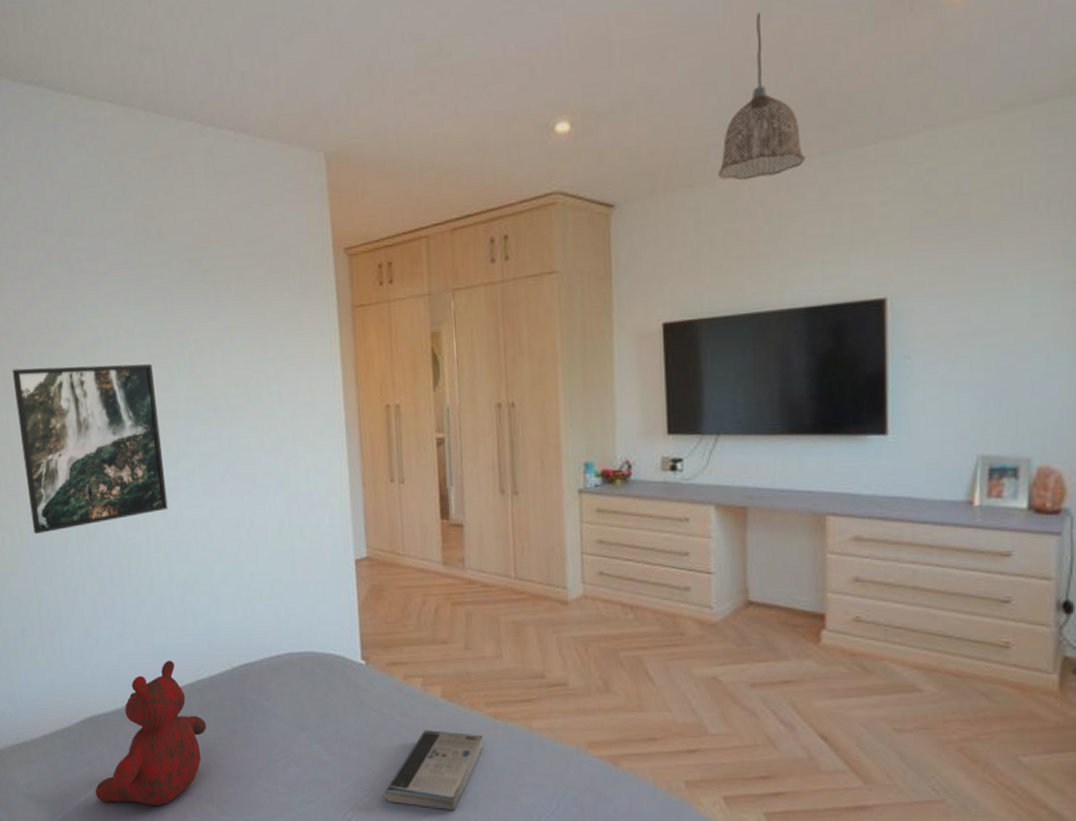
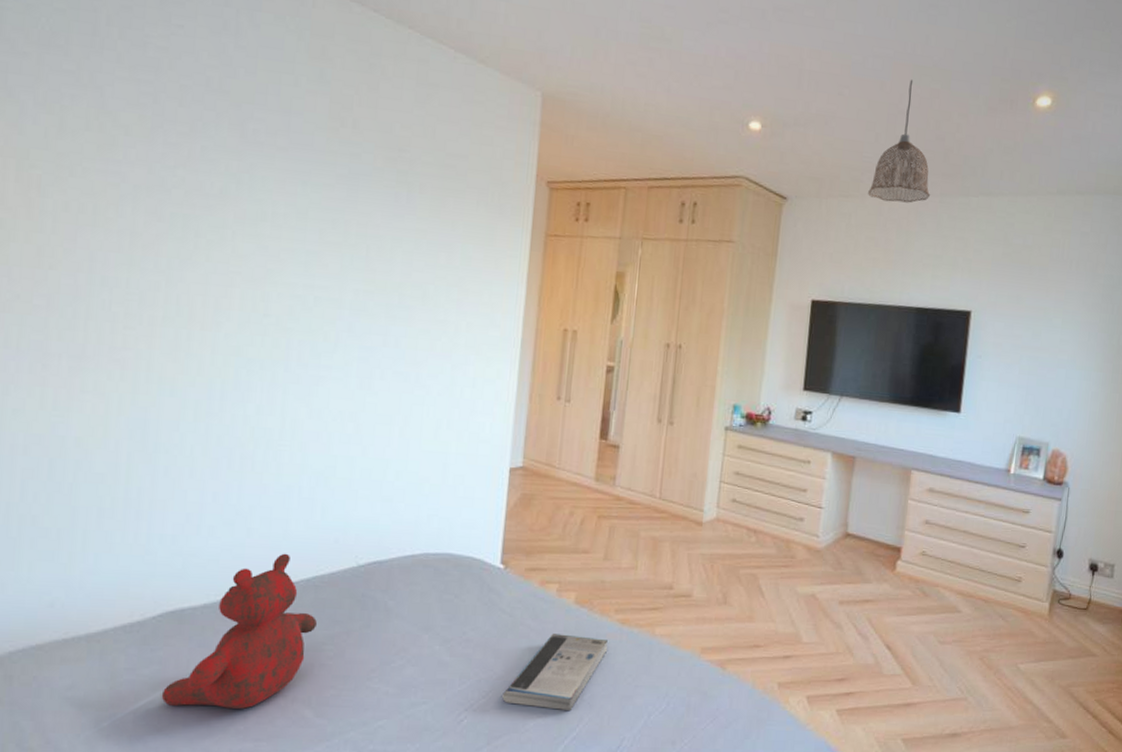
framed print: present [12,364,168,533] -> none [137,225,322,406]

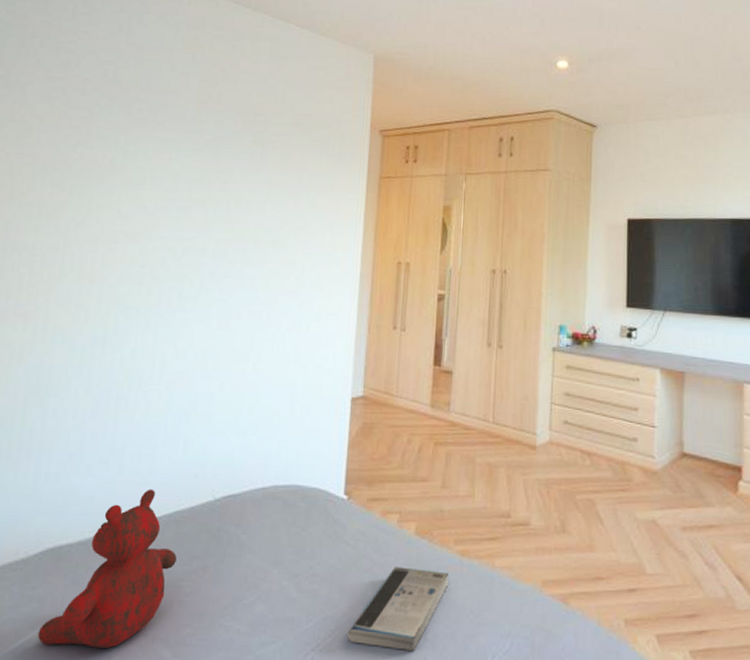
pendant lamp: present [868,79,931,203] -> none [673,9,734,121]

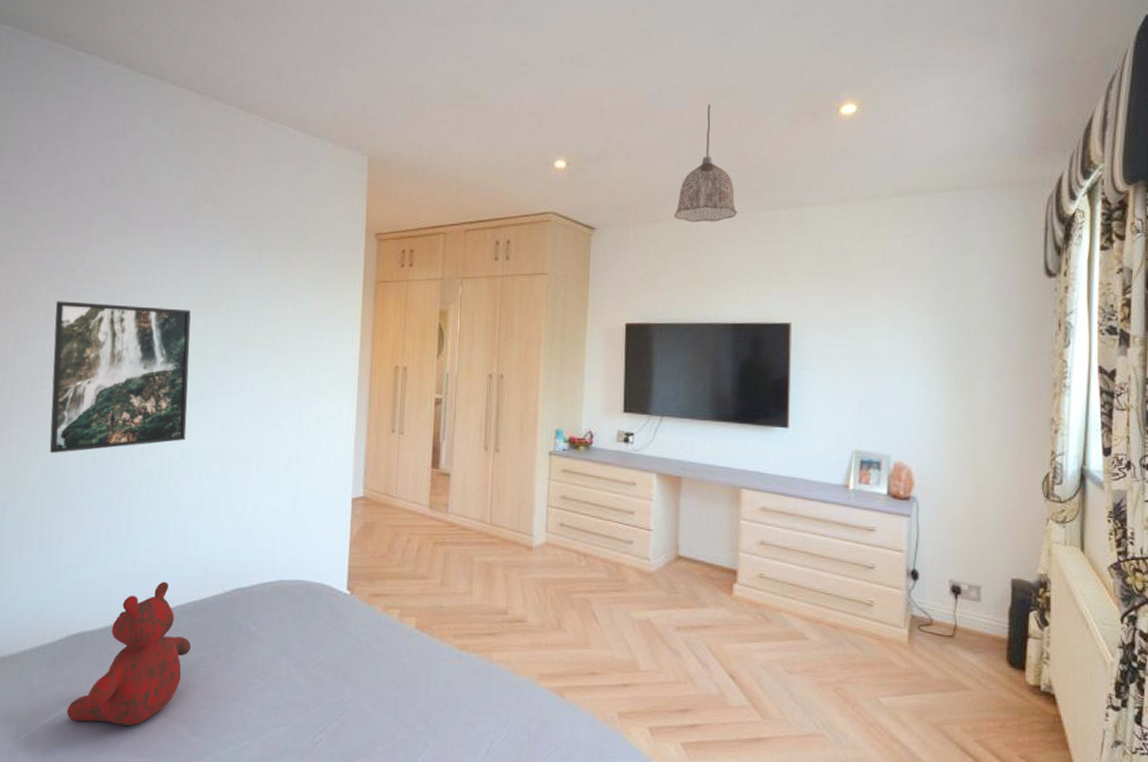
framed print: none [34,196,190,354] -> present [49,301,191,453]
book: present [347,567,448,651] -> none [353,658,448,736]
pendant lamp: none [673,9,734,121] -> present [674,104,738,223]

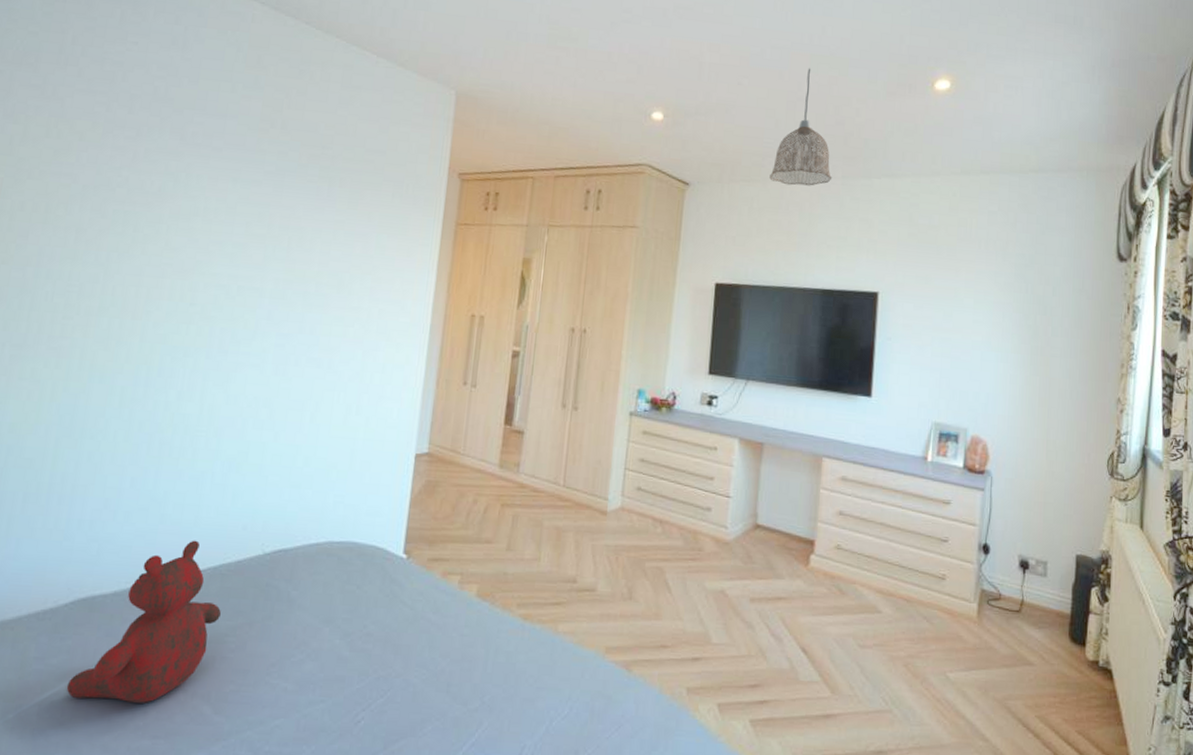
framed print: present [49,301,191,453] -> none [69,222,247,392]

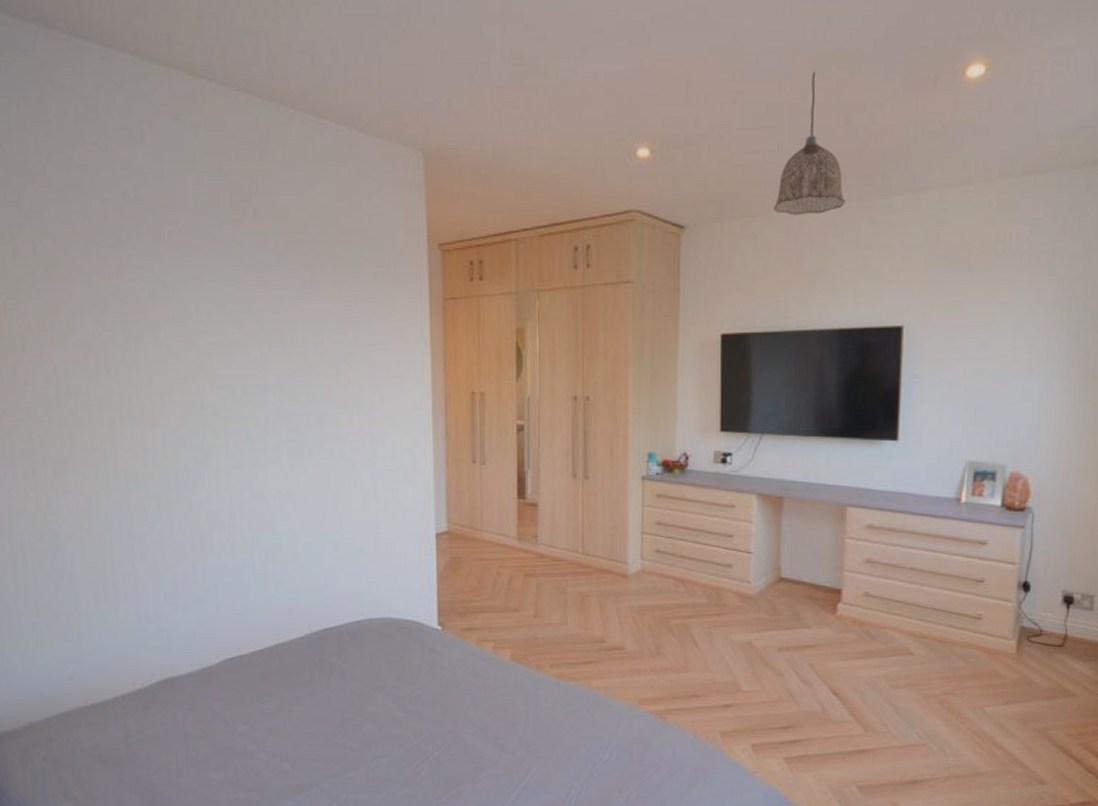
teddy bear: present [66,540,221,703] -> none [166,624,284,763]

